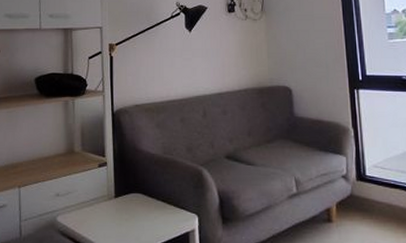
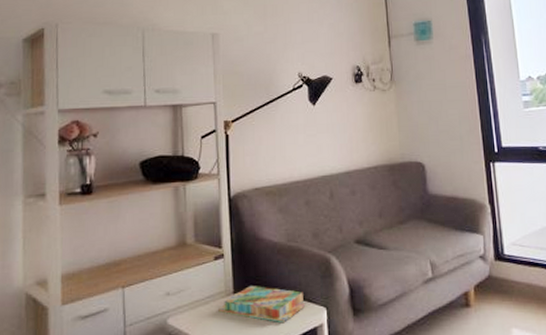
board game: none [101,192,180,227] -> present [218,286,306,324]

